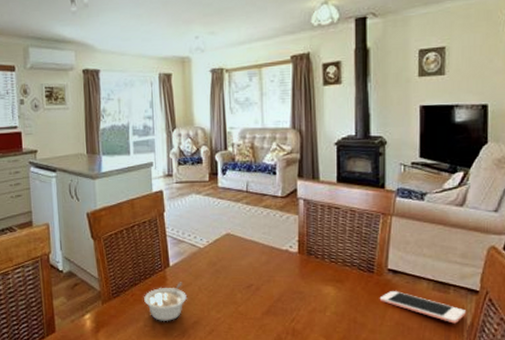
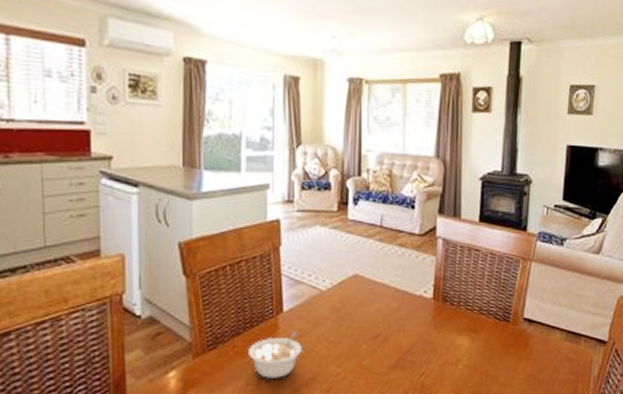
cell phone: present [379,291,466,324] -> none [513,342,594,375]

